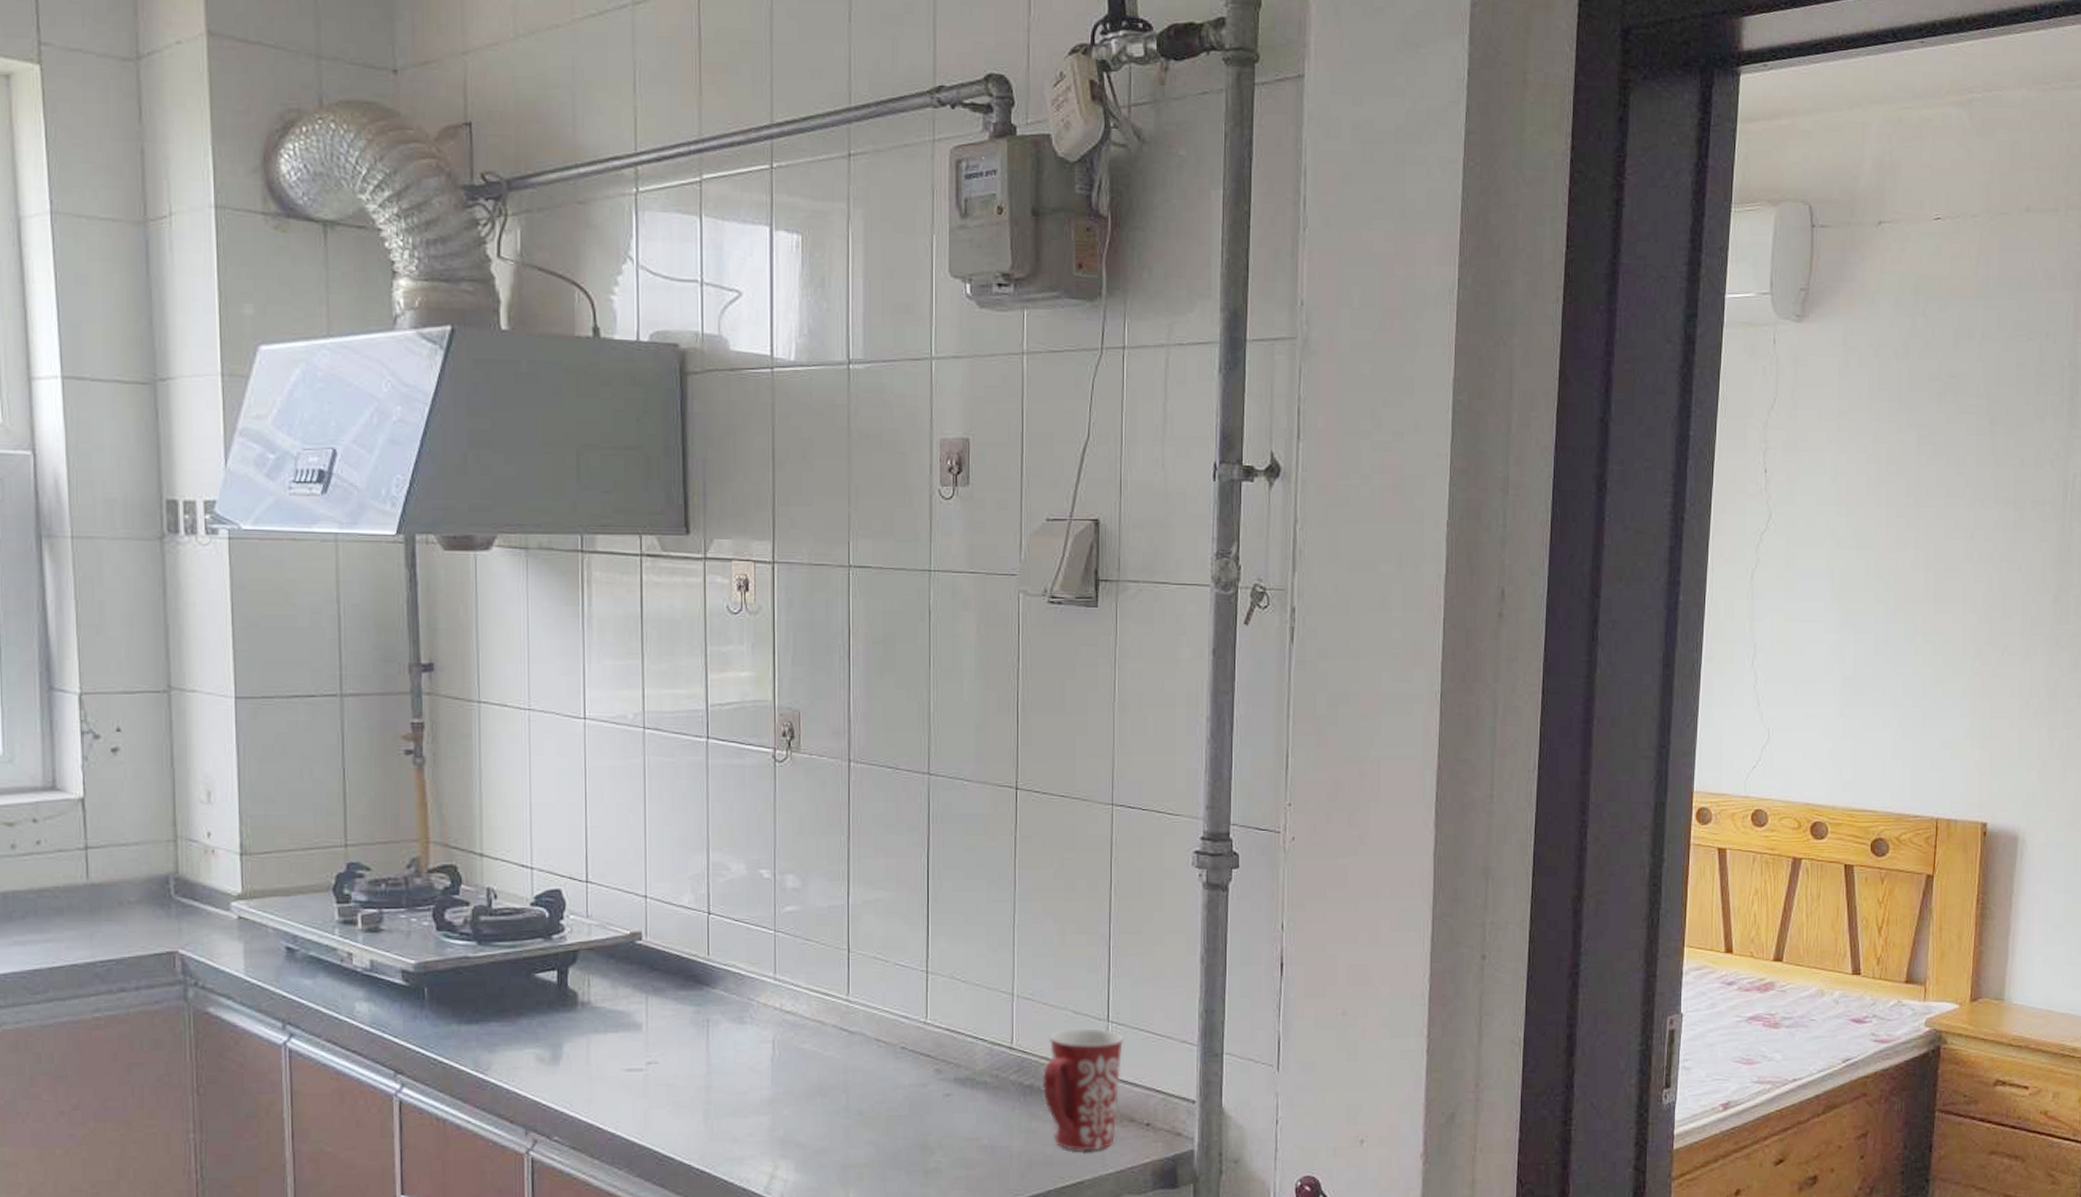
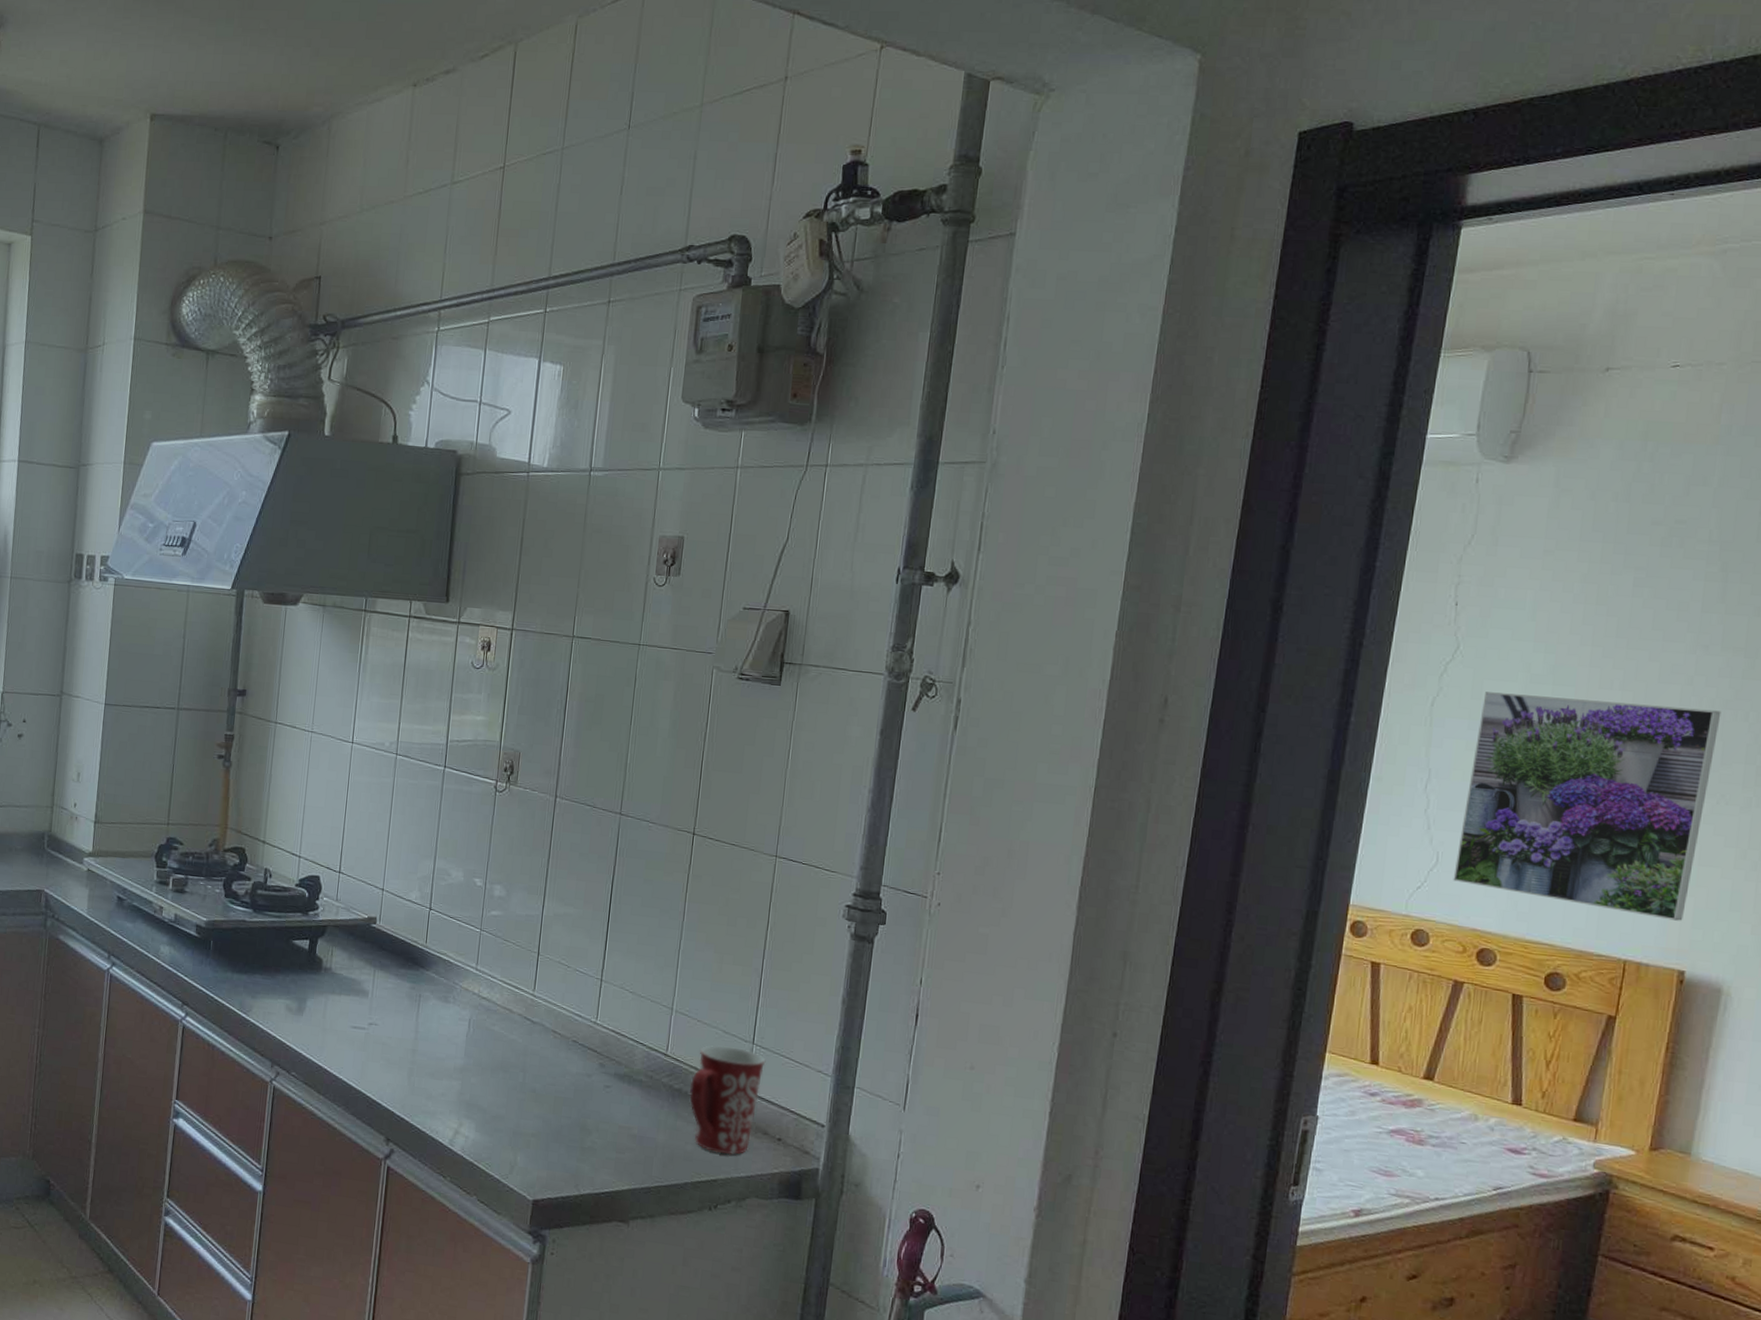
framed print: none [1784,560,1999,774] -> present [1453,692,1722,921]

